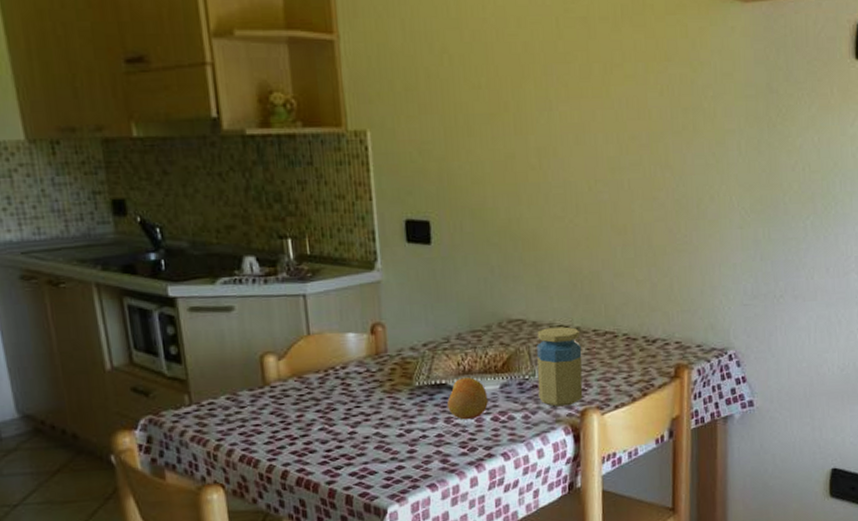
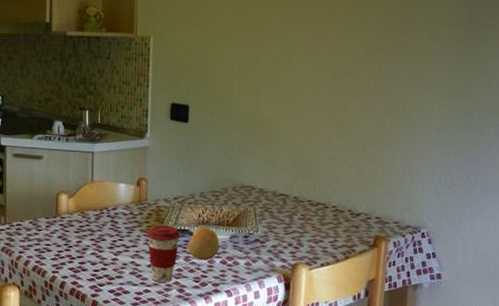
coffee cup: none [392,381,437,455] -> present [147,225,181,283]
jar: present [537,326,583,407] -> none [259,195,298,259]

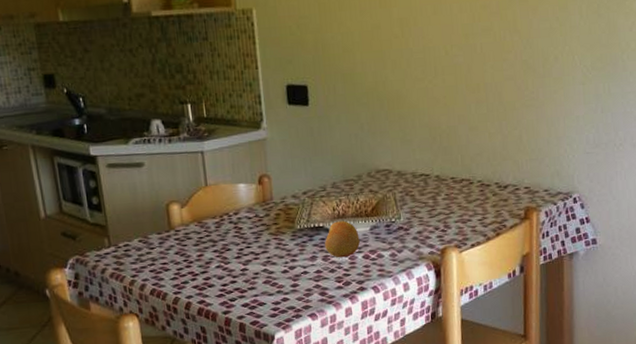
coffee cup: present [147,225,181,283] -> none [278,224,315,288]

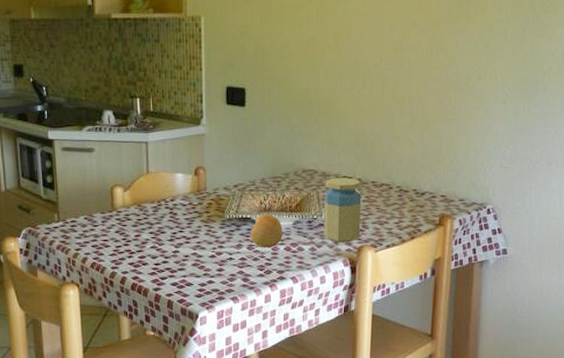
jar: none [401,175,443,246] -> present [324,177,362,243]

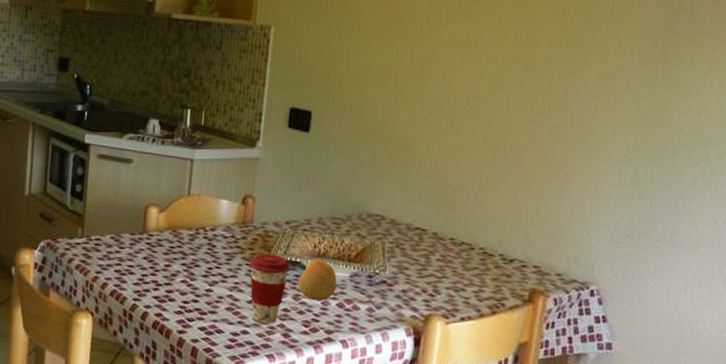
coffee cup: none [208,214,243,272] -> present [250,253,291,324]
jar: present [324,177,362,243] -> none [386,227,436,308]

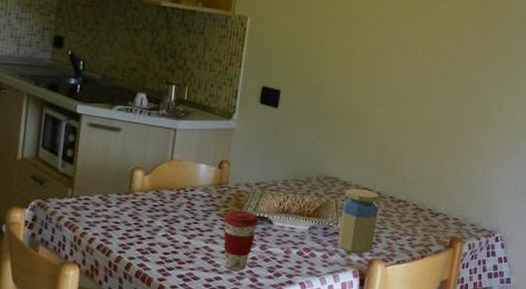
fruit: present [298,259,338,301] -> none [265,215,298,250]
jar: none [386,227,436,308] -> present [337,188,379,254]

